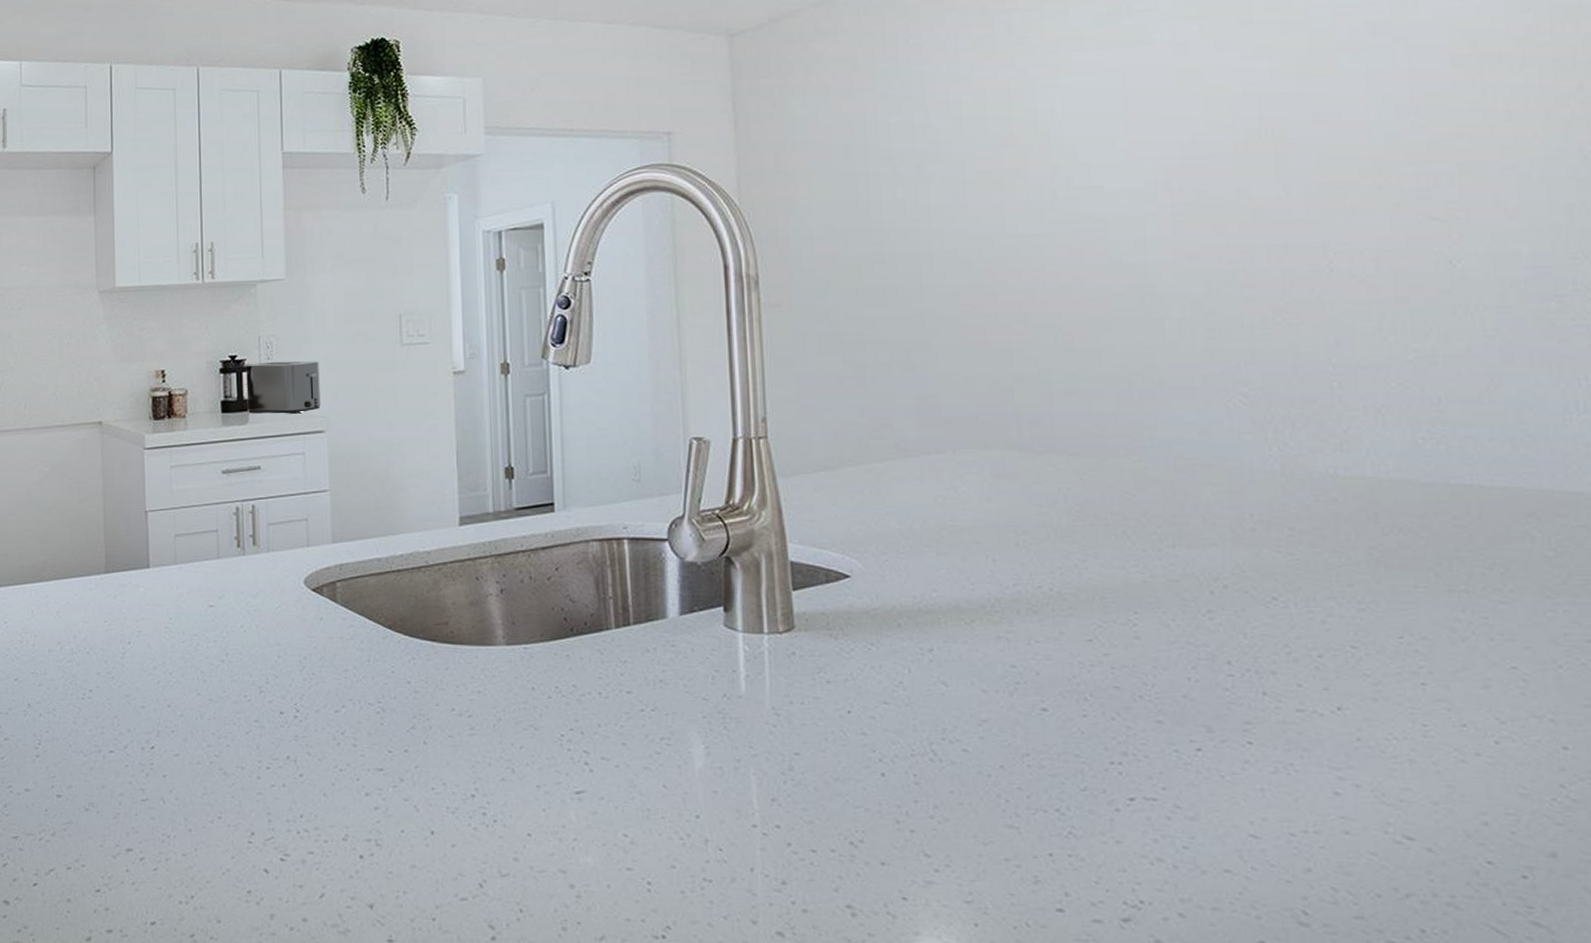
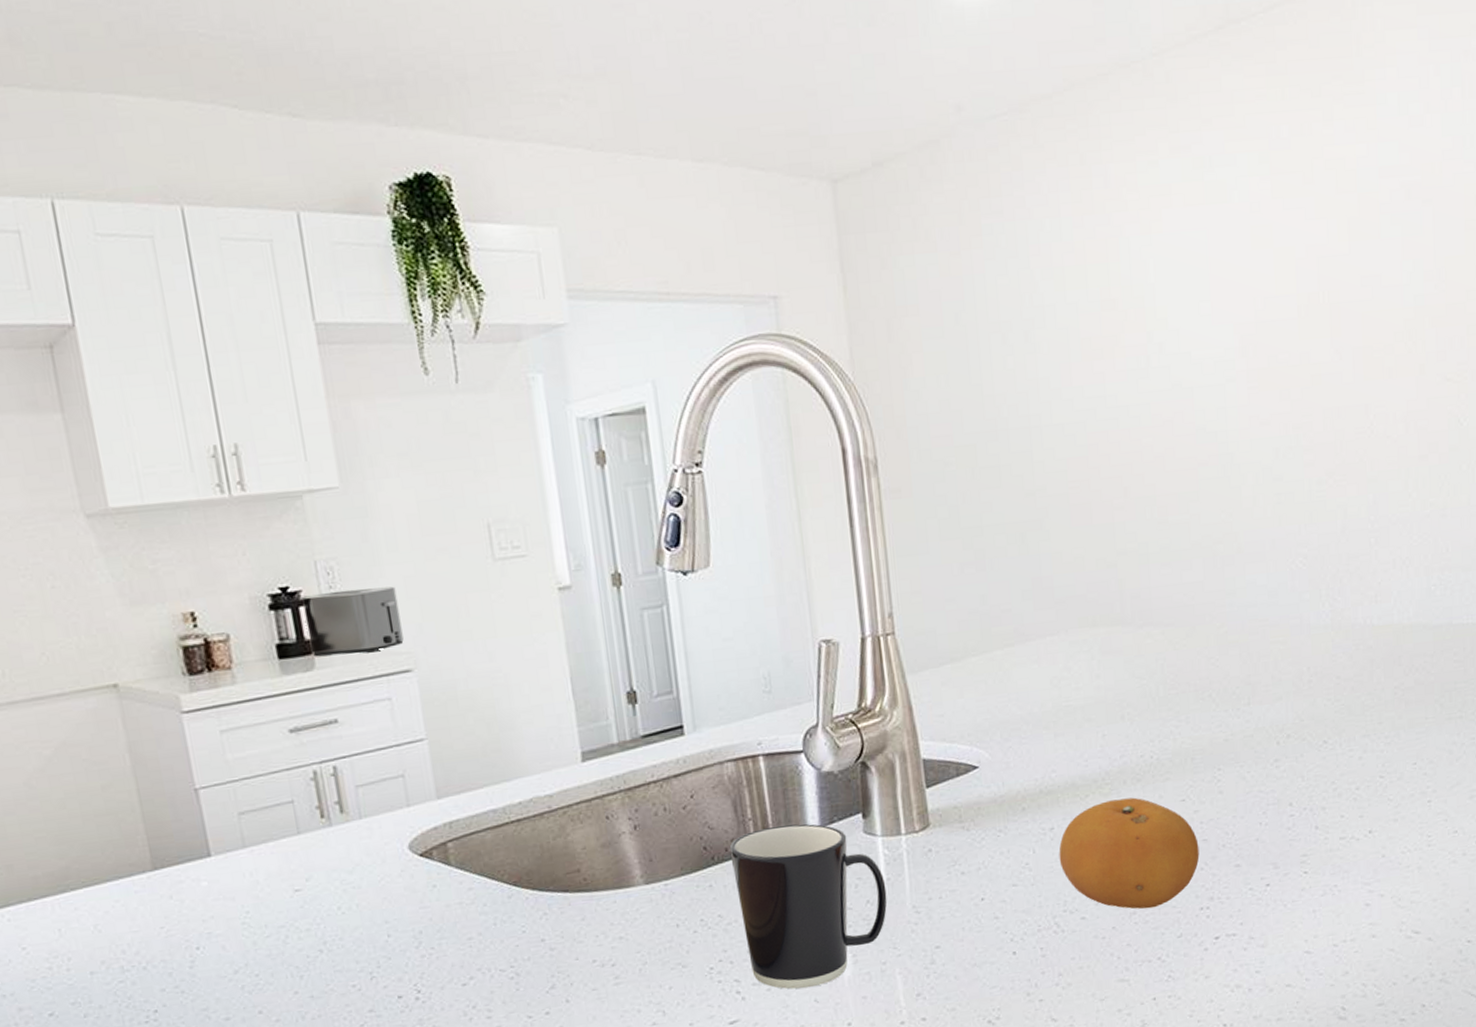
mug: none [588,607,745,772] -> present [729,824,888,989]
fruit: none [938,629,1110,753] -> present [1059,797,1200,909]

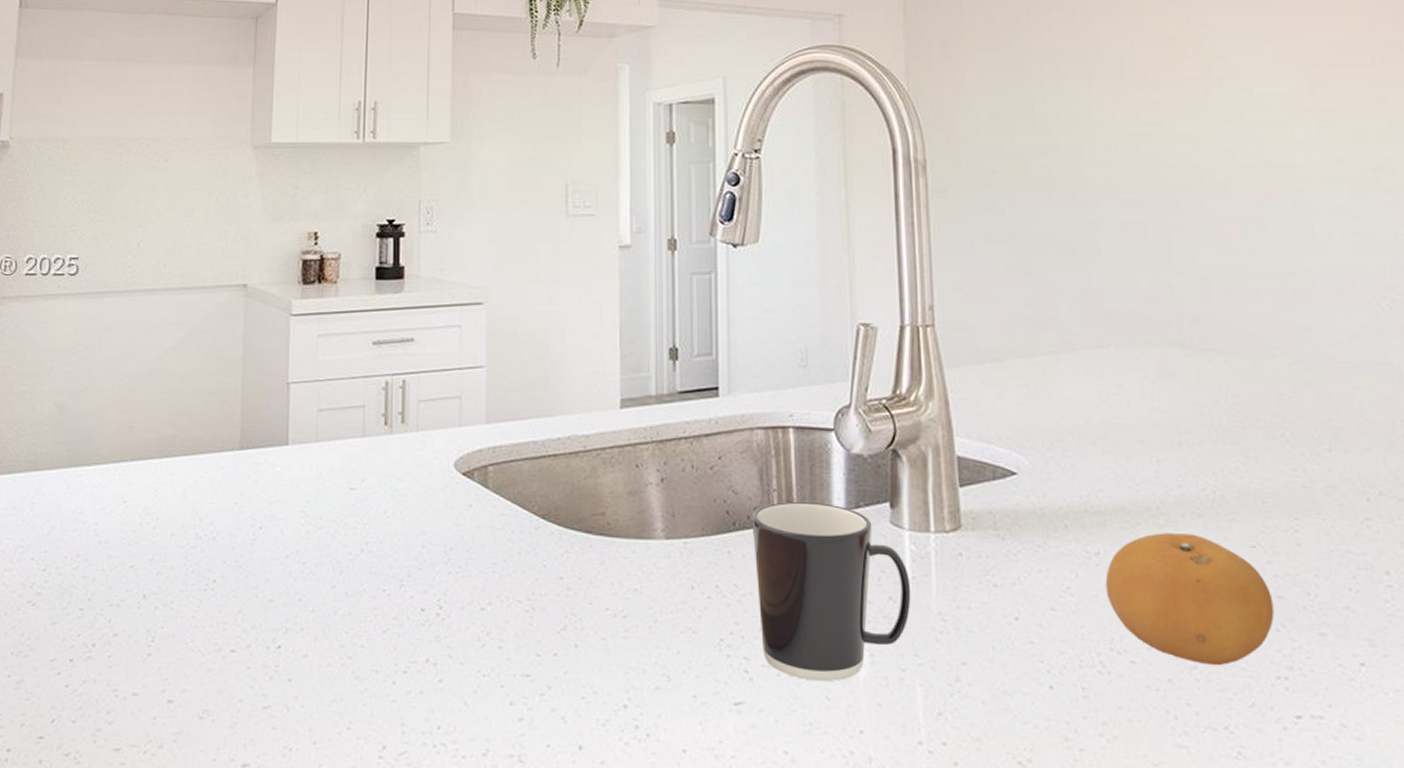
toaster: present [302,586,404,656] -> none [403,228,481,284]

